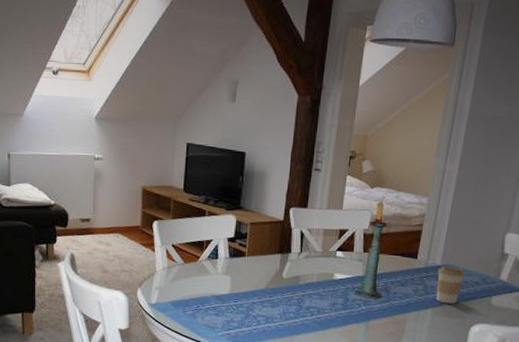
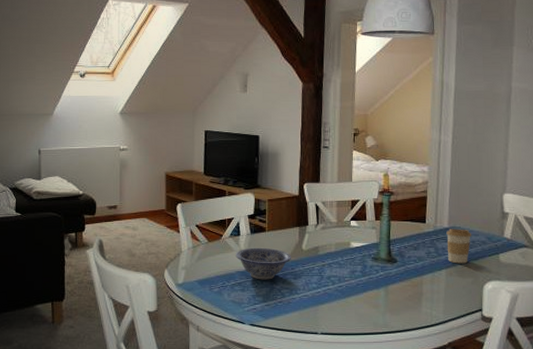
bowl: none [212,272,270,306] -> present [235,247,291,280]

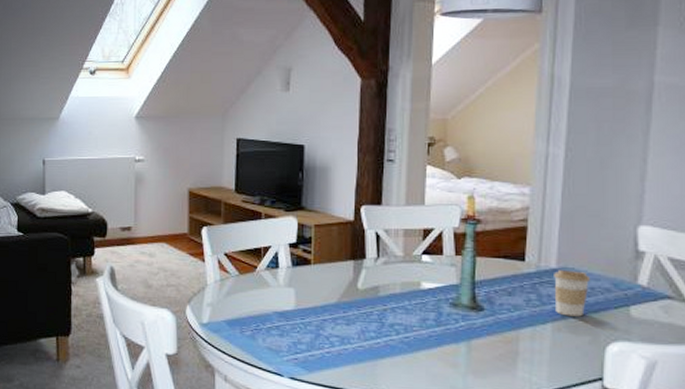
bowl: present [235,247,291,280] -> none [273,283,343,324]

